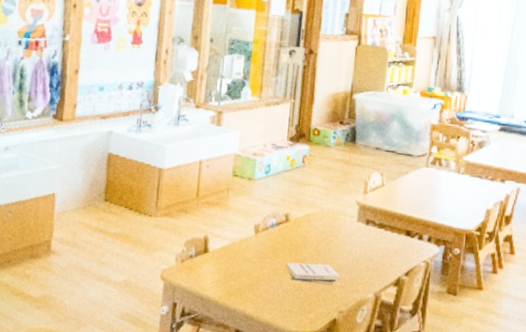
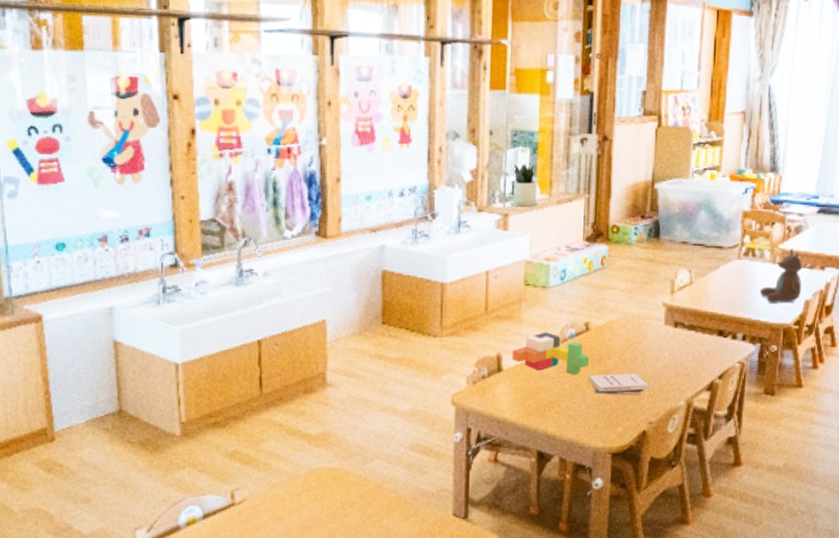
toy blocks: none [217,219,288,261] -> present [511,332,590,375]
planter: none [225,69,250,108] -> present [510,164,539,207]
stuffed toy: none [445,161,485,210] -> present [760,249,803,303]

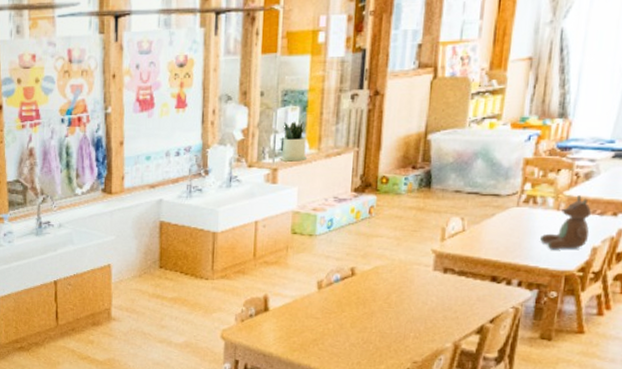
toy blocks: present [511,332,590,375] -> none [278,276,355,316]
books: present [588,373,649,396] -> none [352,315,415,337]

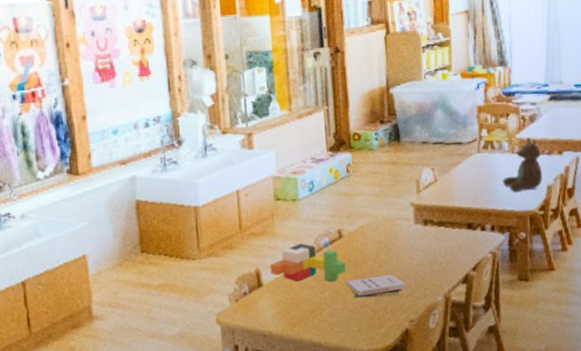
toy blocks: none [278,276,355,316] -> present [270,243,346,283]
planter: present [280,121,308,162] -> none [253,82,280,126]
books: none [352,315,415,337] -> present [346,274,407,298]

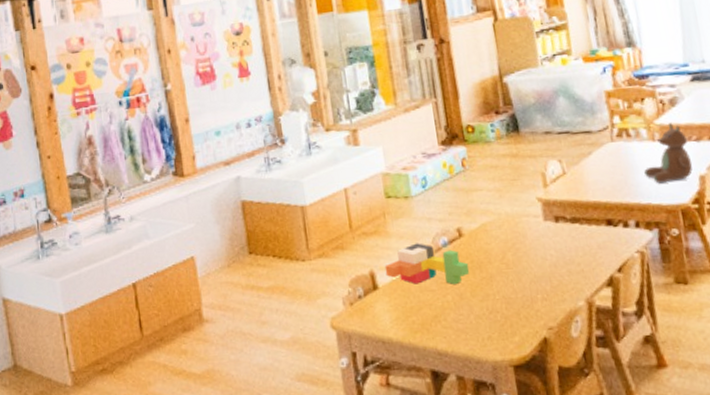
books: present [346,274,407,298] -> none [470,275,541,303]

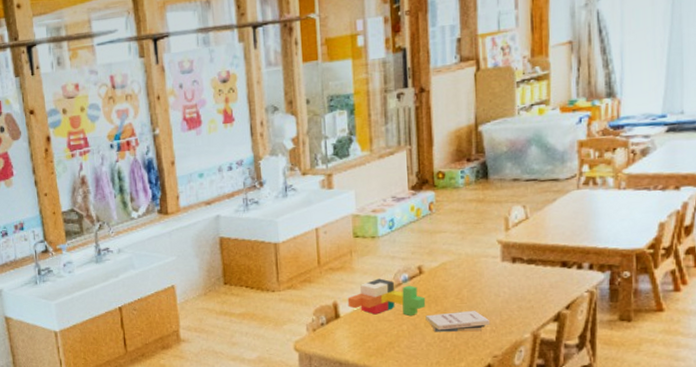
books: none [470,275,541,303] -> present [425,310,491,332]
stuffed toy: present [644,123,693,184] -> none [605,172,655,229]

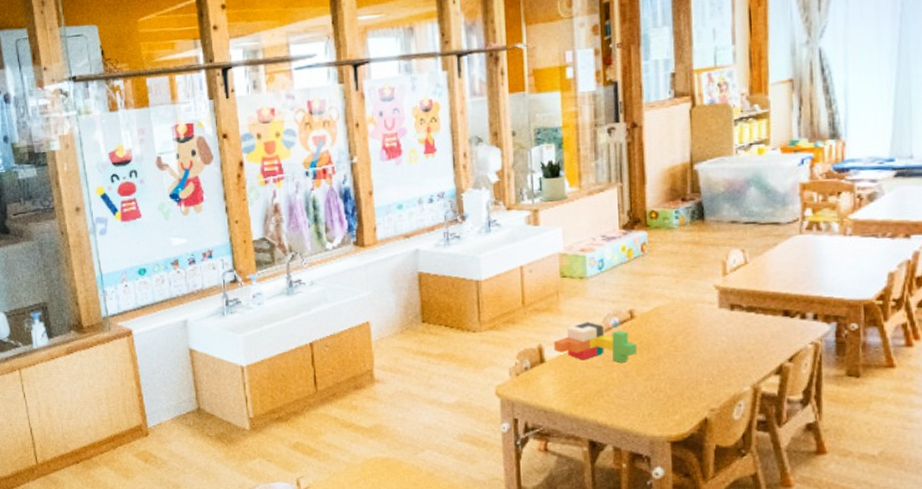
planter: none [333,124,361,166] -> present [539,159,569,202]
books: present [425,310,491,332] -> none [637,359,707,382]

